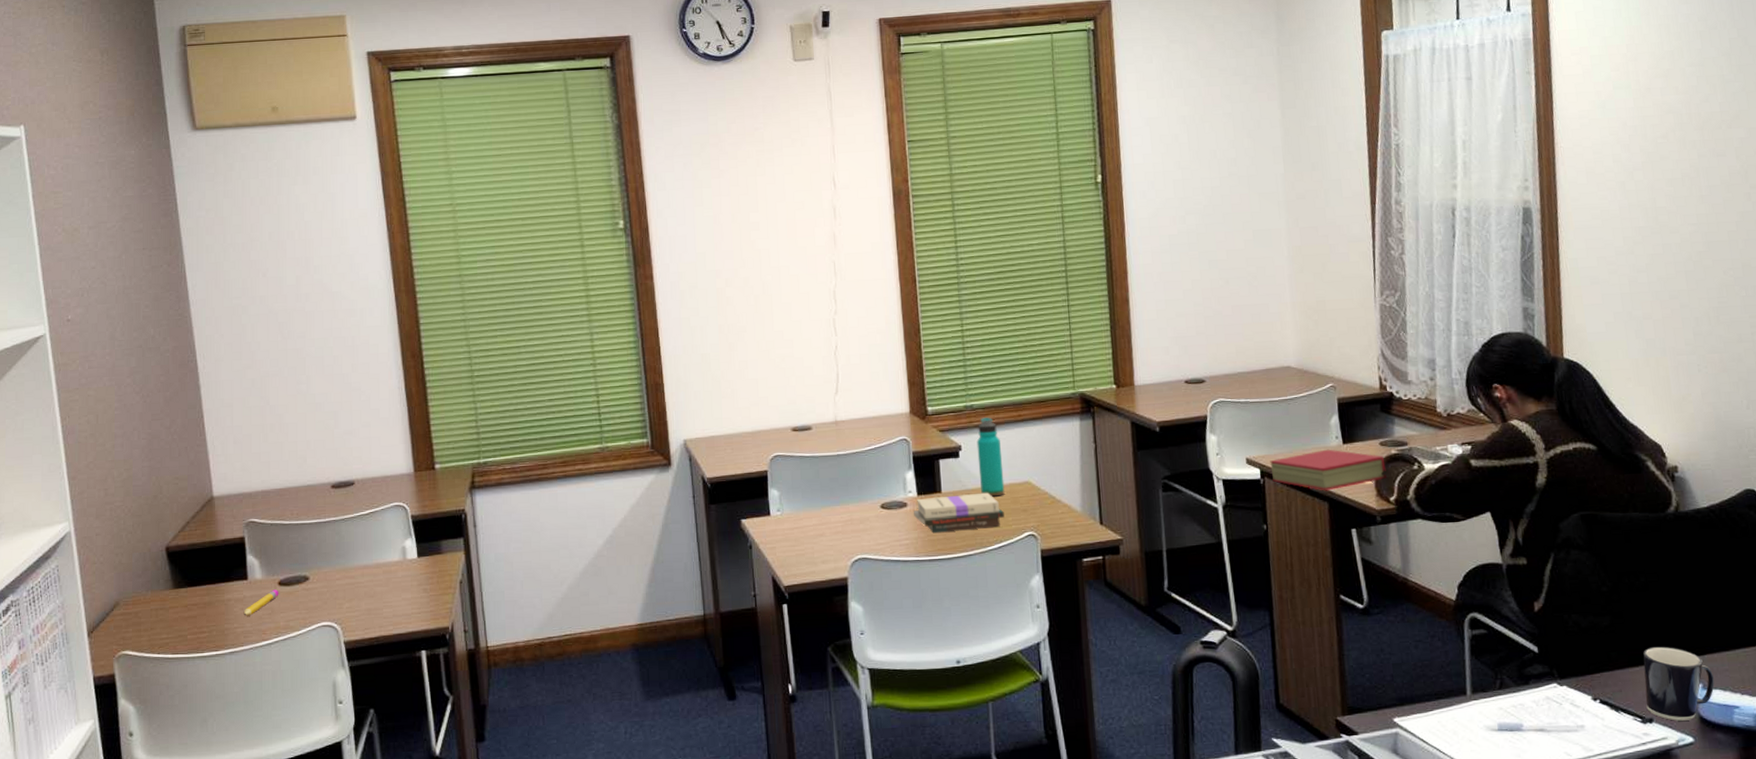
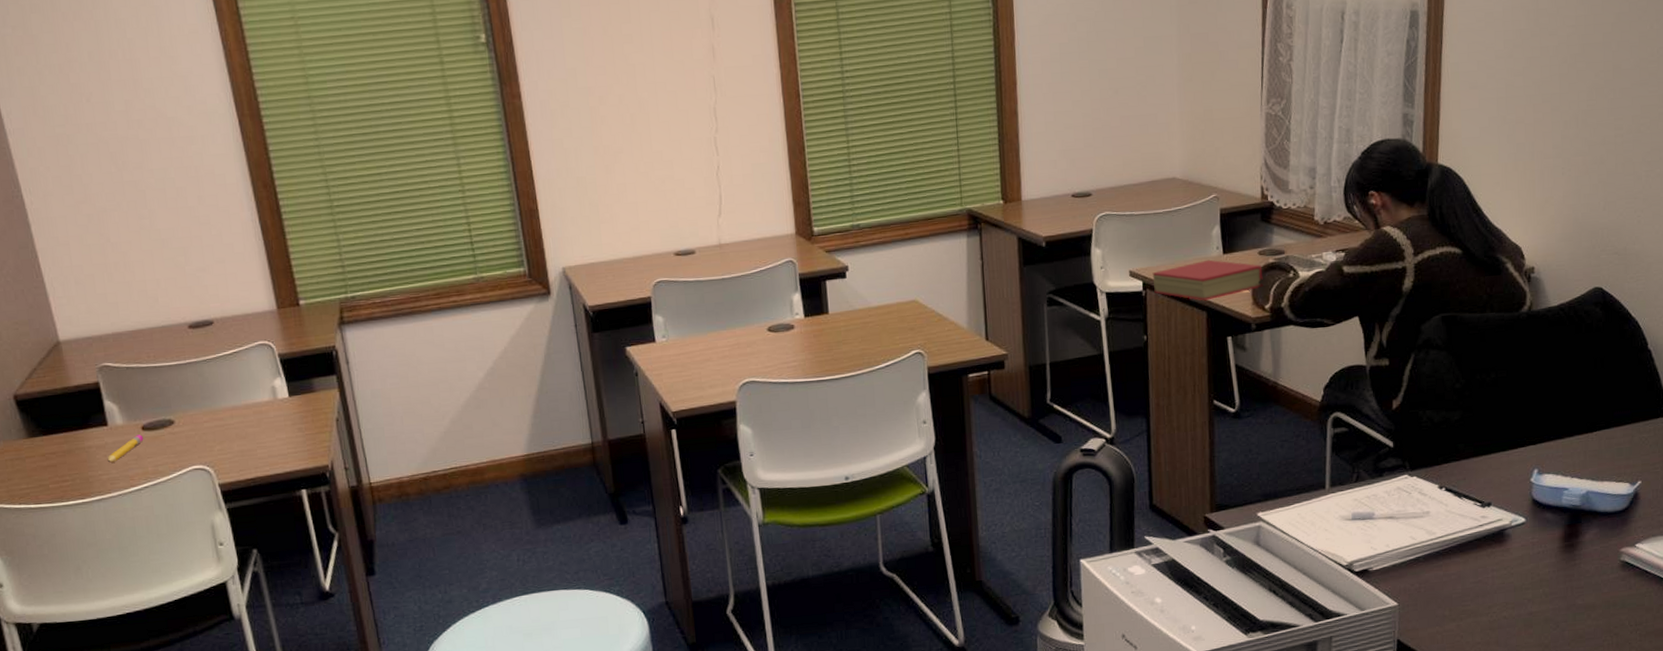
books: present [914,492,1004,534] -> none [801,312,892,355]
water bottle: present [976,417,1005,497] -> none [863,236,892,316]
mug: present [1643,646,1715,721] -> none [1486,436,1549,504]

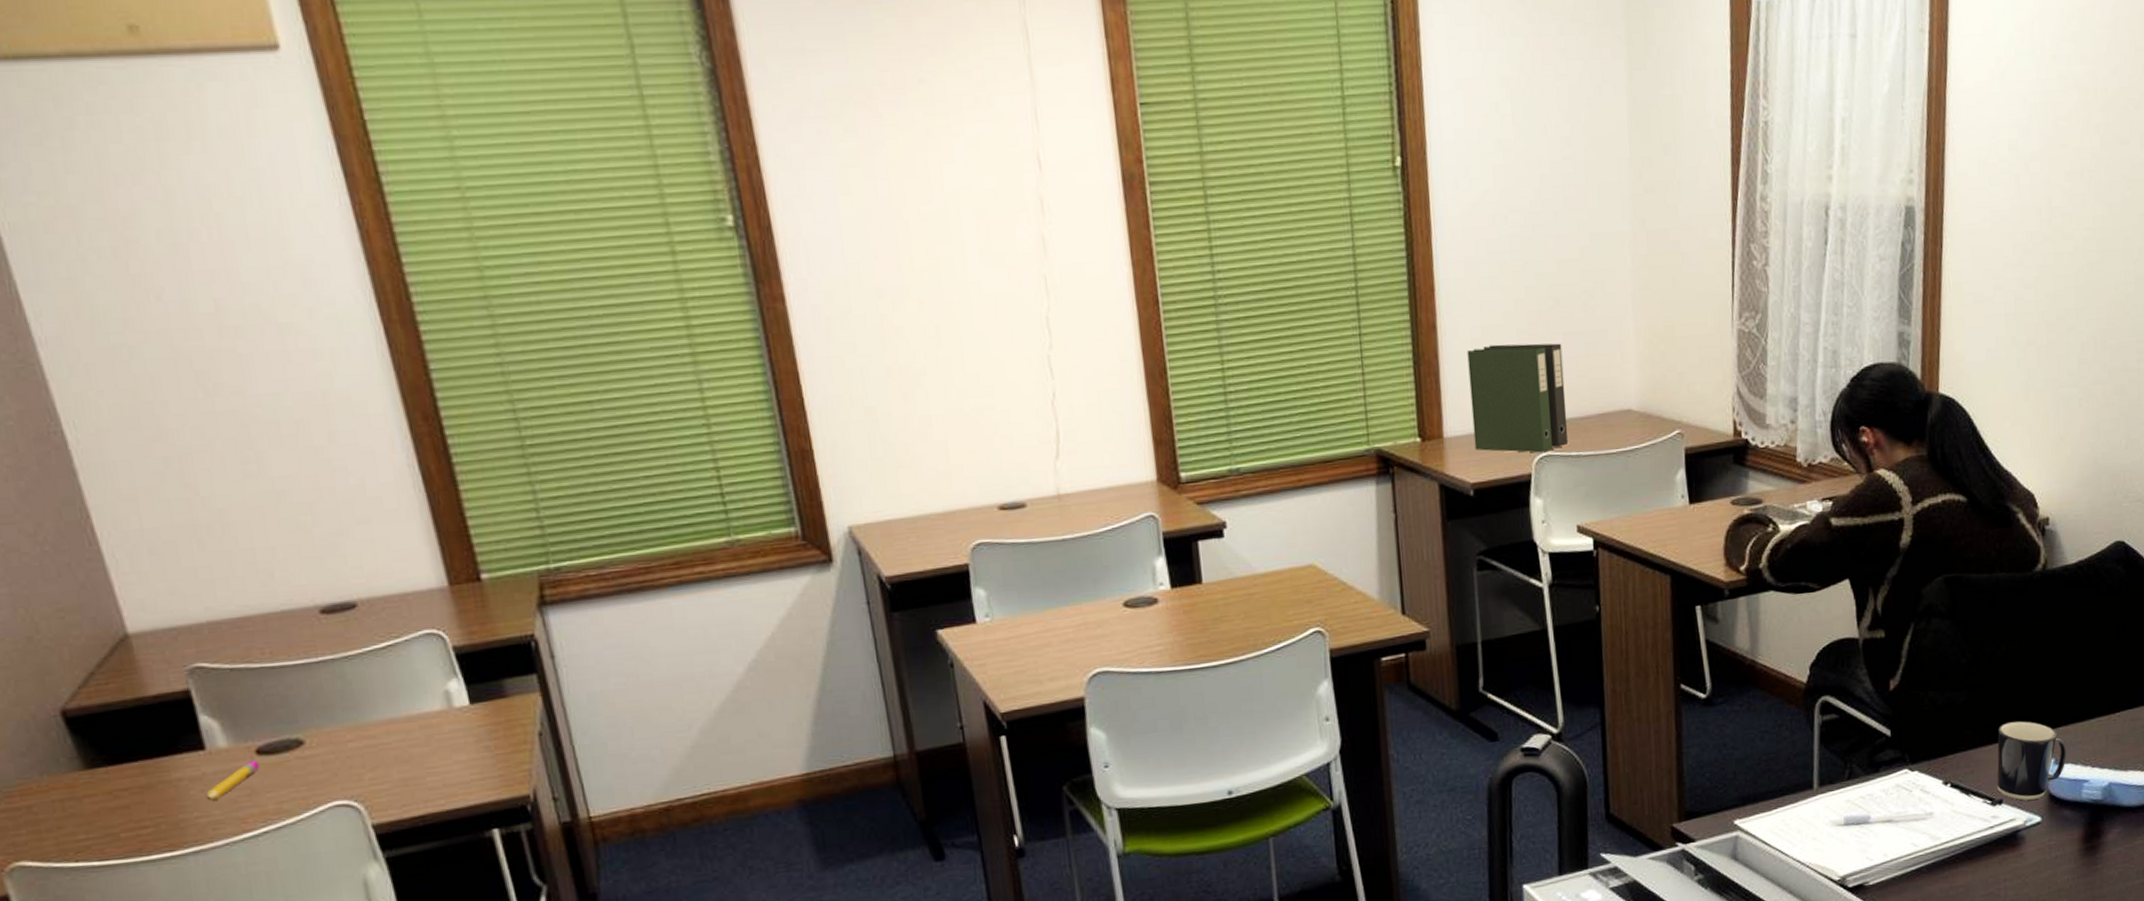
binder: none [1042,125,1124,213] -> present [1467,343,1569,453]
book: present [1152,259,1263,301] -> none [1605,511,1738,562]
mug: none [1486,436,1549,504] -> present [1997,720,2067,801]

